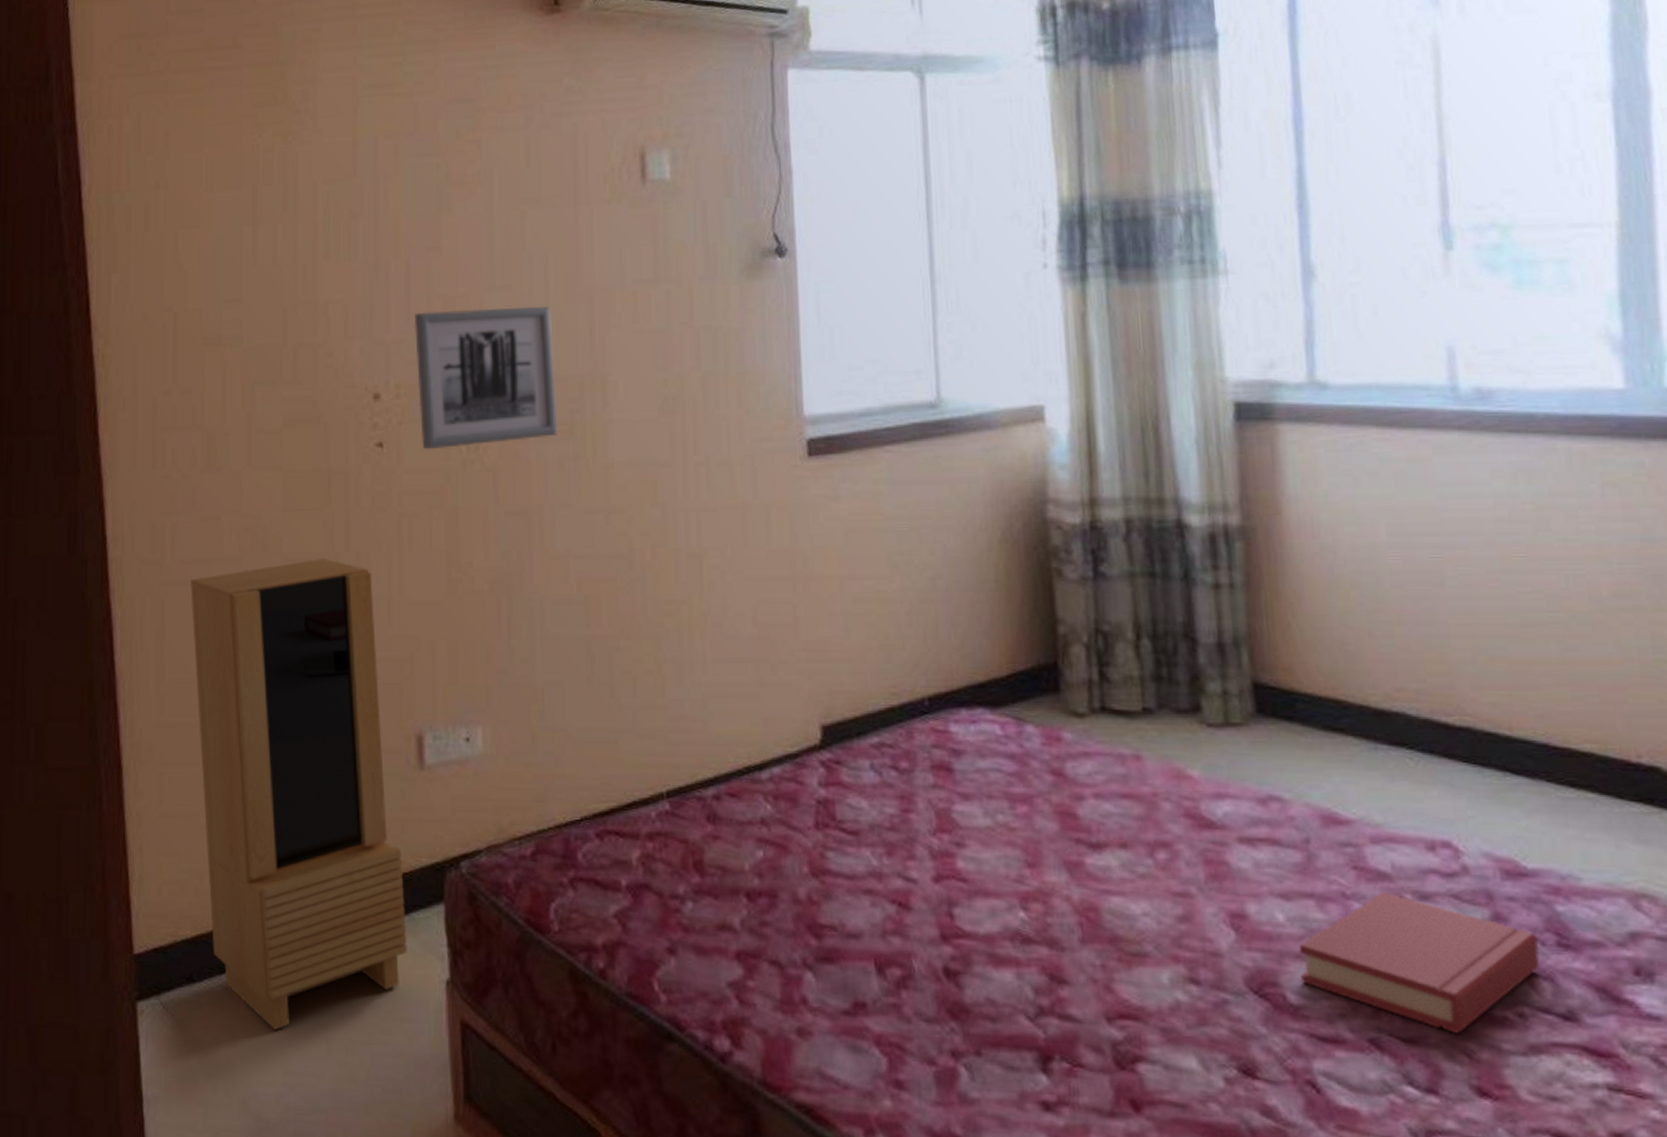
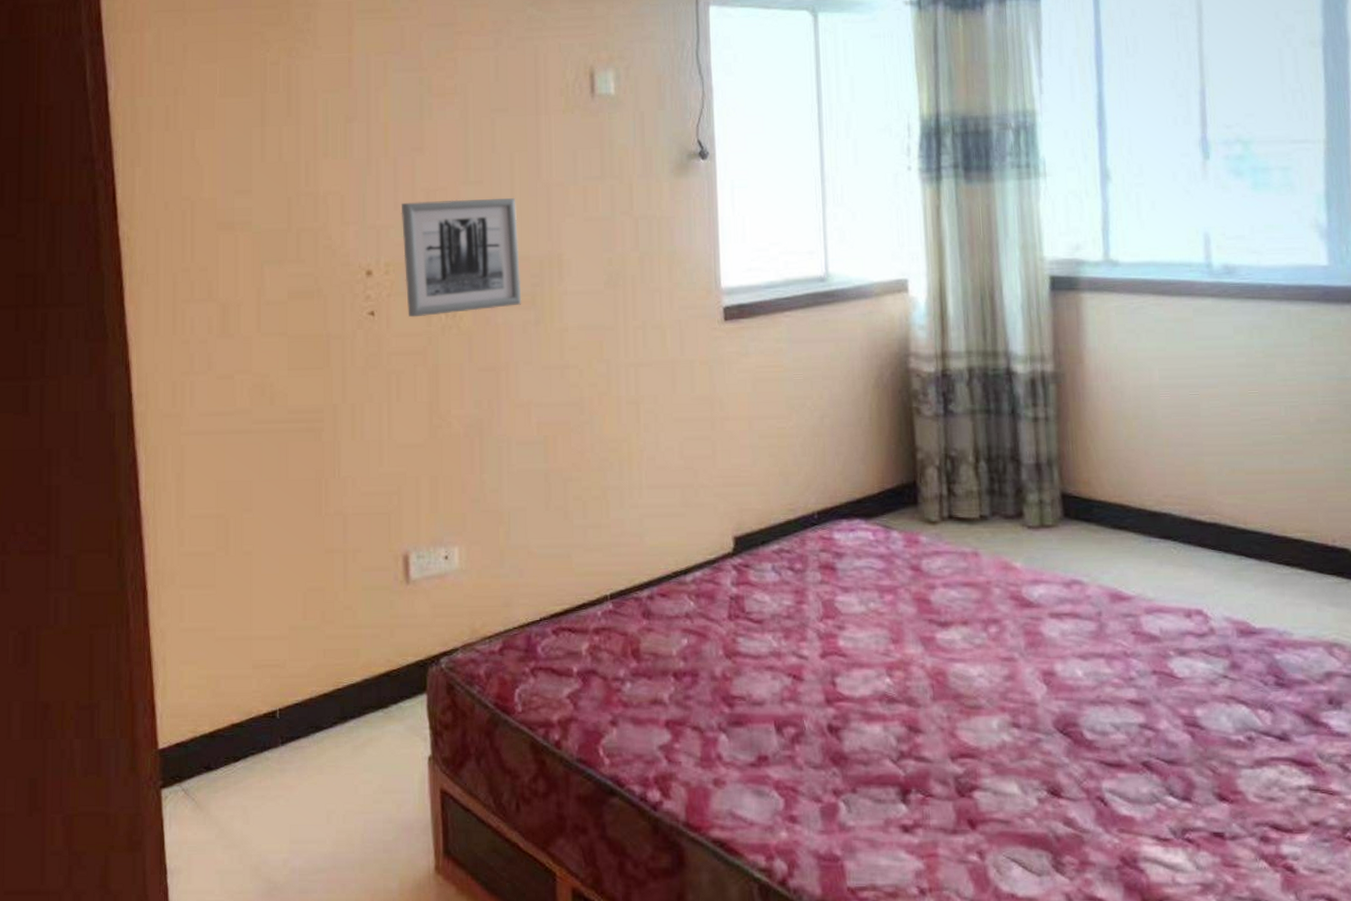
storage cabinet: present [190,559,407,1030] -> none [207,410,396,806]
hardback book: present [1298,892,1540,1034] -> none [1092,650,1264,755]

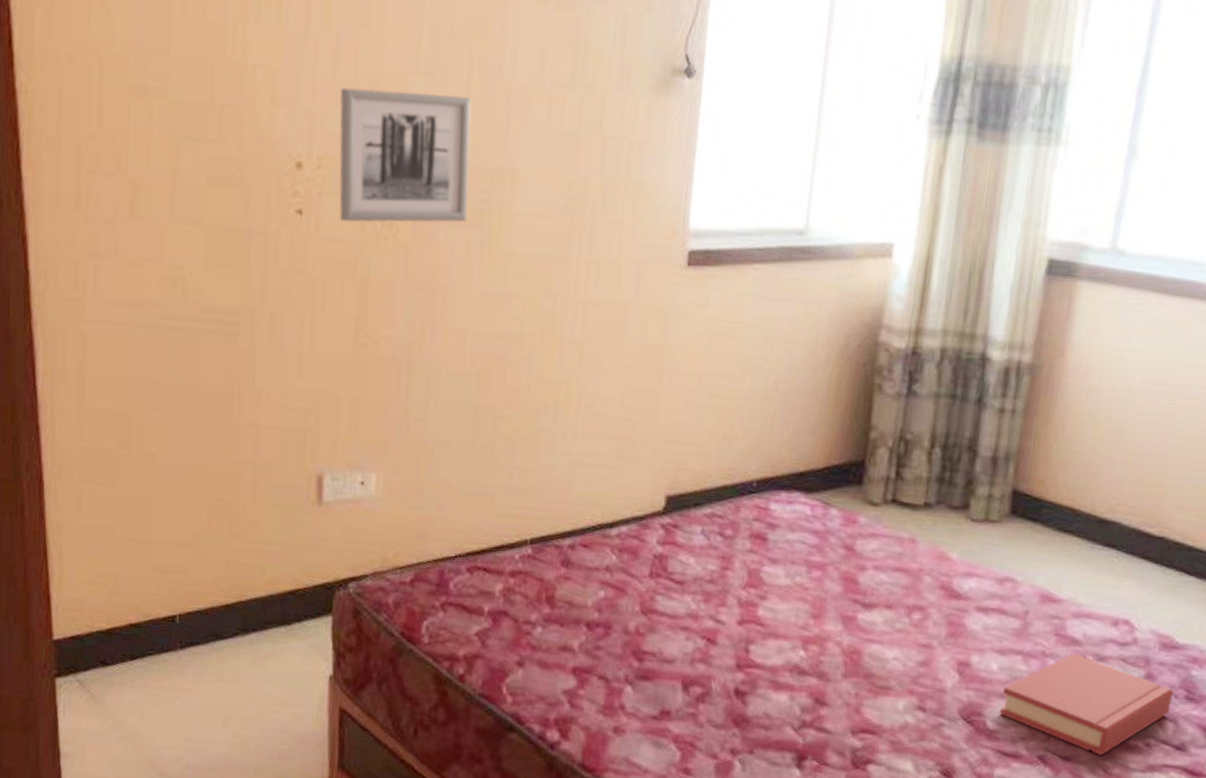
hardback book: none [1092,650,1264,755] -> present [999,653,1173,755]

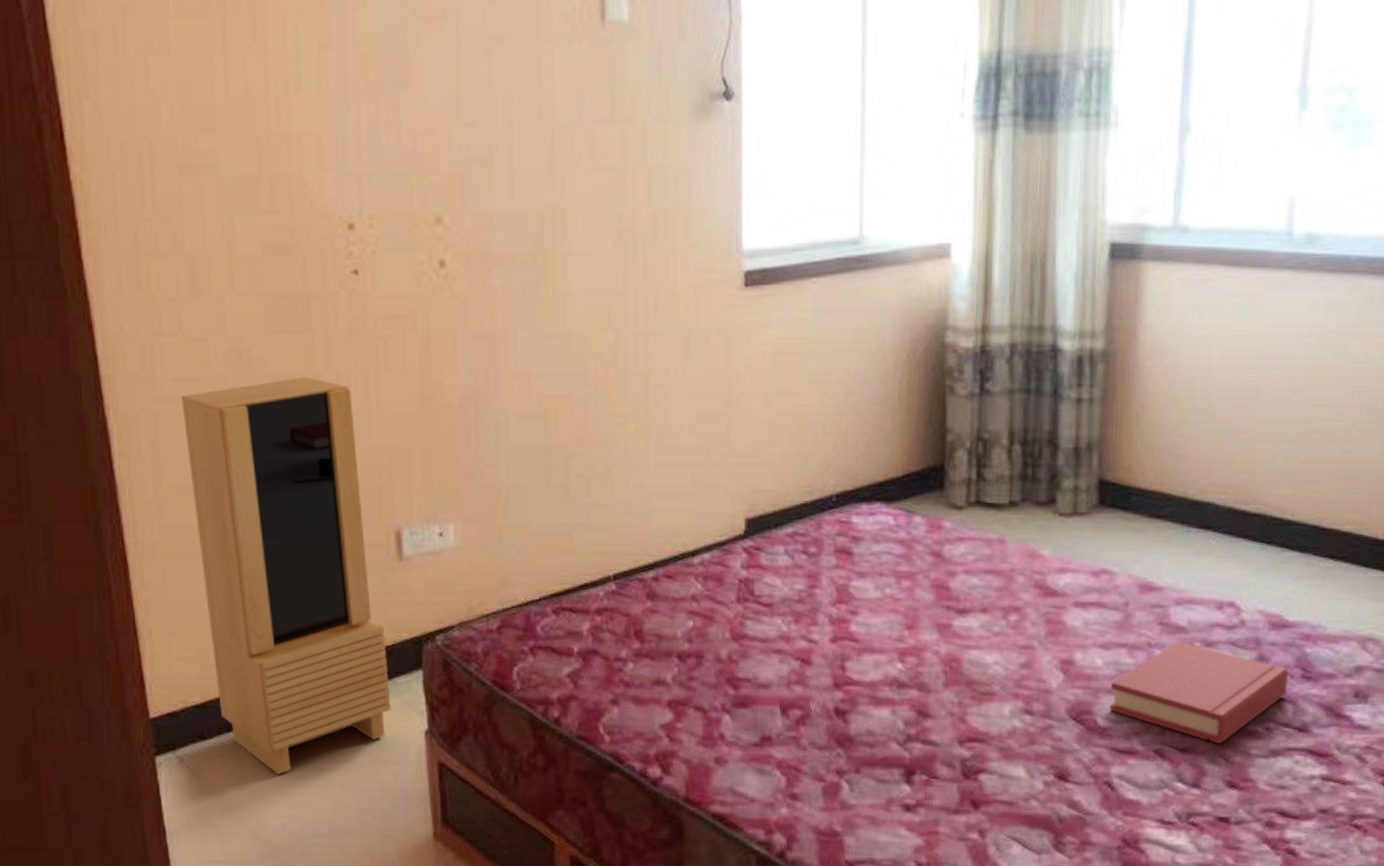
storage cabinet: none [111,312,298,707] -> present [181,377,391,775]
wall art: present [339,87,471,223] -> none [385,143,521,278]

